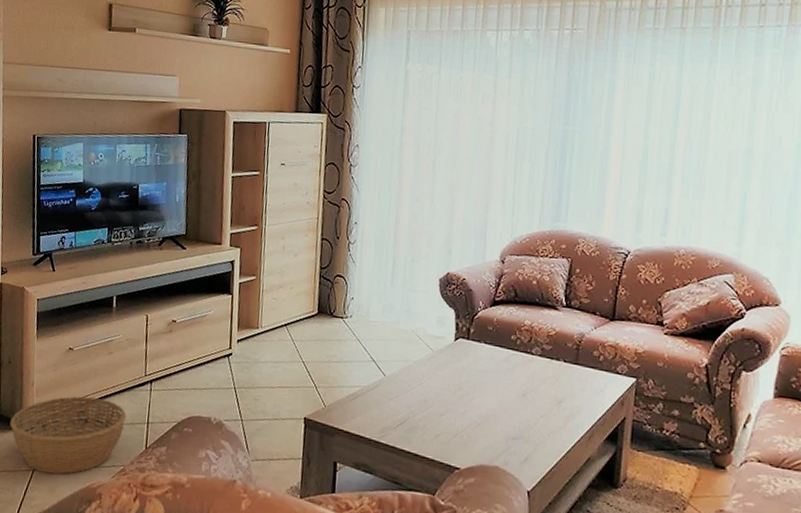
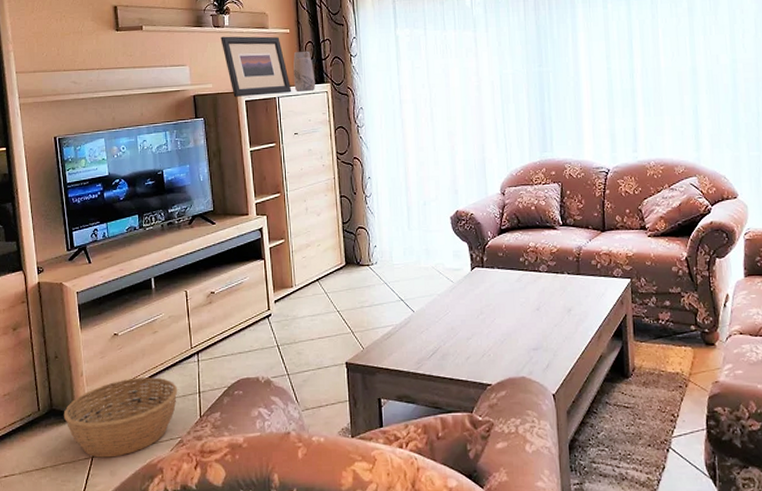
picture frame: none [215,49,285,119] -> present [220,36,292,97]
vase: none [287,74,312,121] -> present [293,50,316,92]

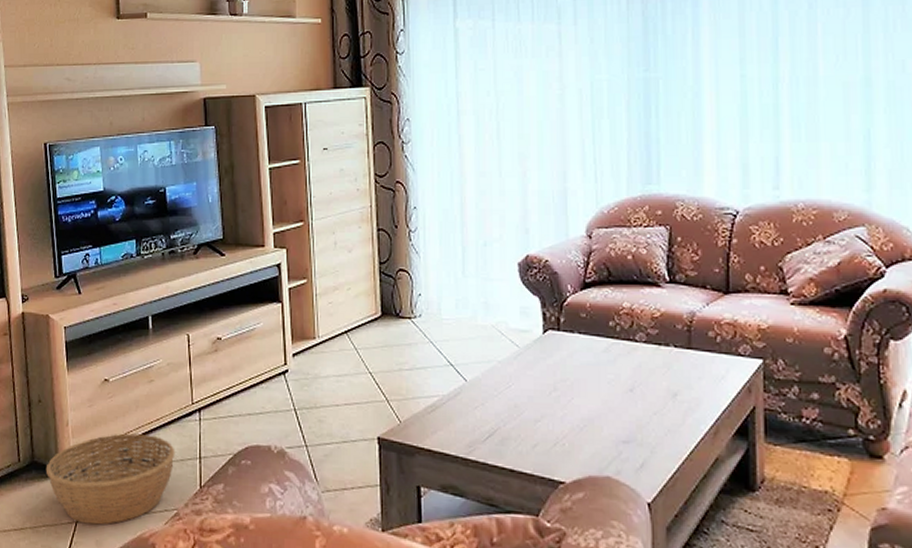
picture frame: present [220,36,292,97] -> none [238,26,322,101]
vase: present [293,50,316,92] -> none [325,45,351,98]

